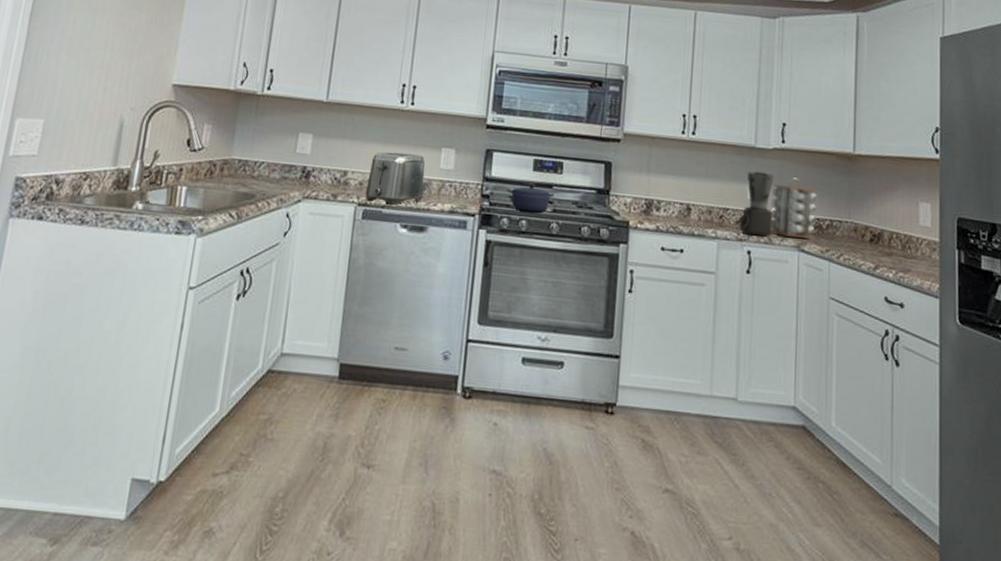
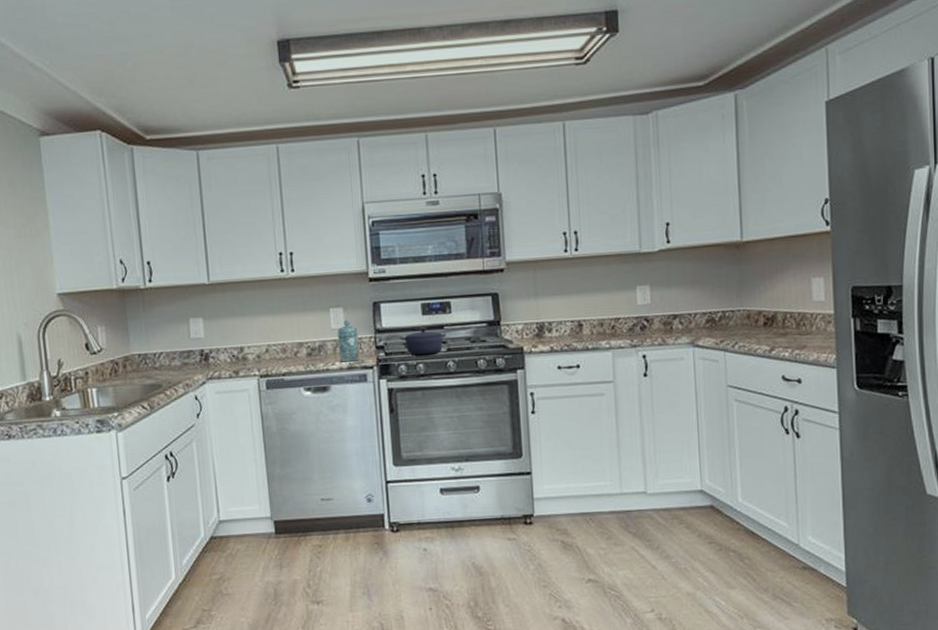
toaster: present [365,152,425,205] -> none [264,319,321,372]
canister: none [442,162,466,206] -> present [336,320,360,362]
blender: present [739,171,774,237] -> none [632,275,665,340]
spice rack: present [771,177,816,239] -> none [661,276,707,336]

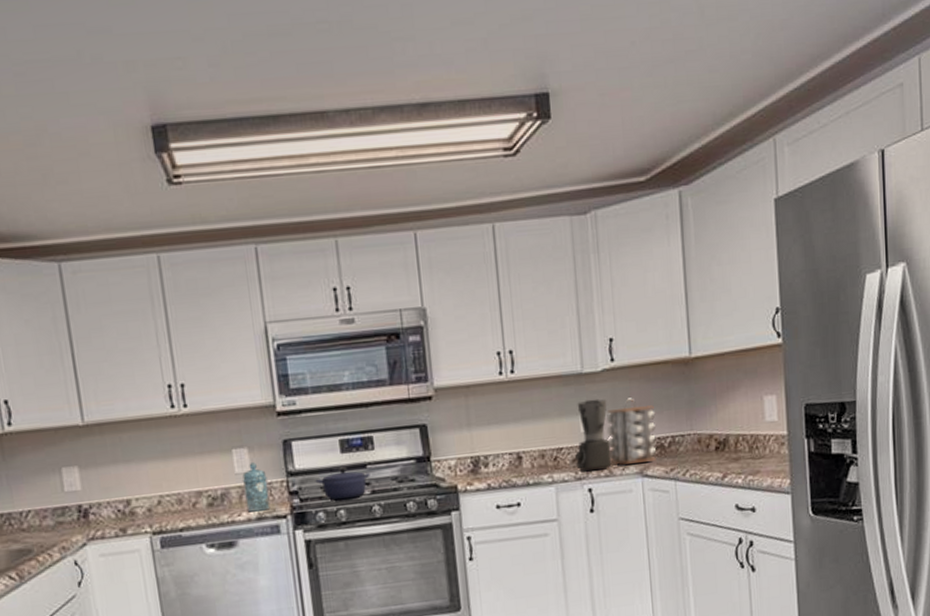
blender: none [632,275,665,340] -> present [575,398,612,472]
spice rack: none [661,276,707,336] -> present [606,398,656,466]

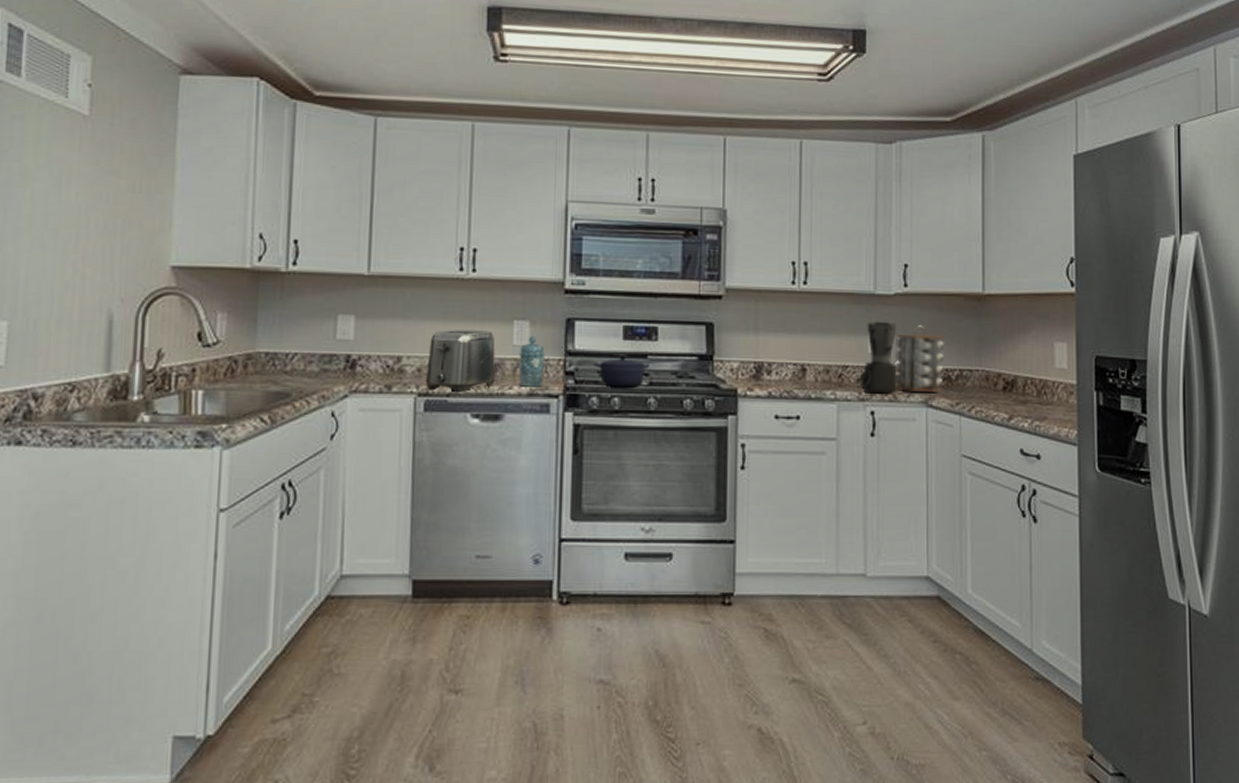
toaster: none [154,463,224,528] -> present [425,330,496,392]

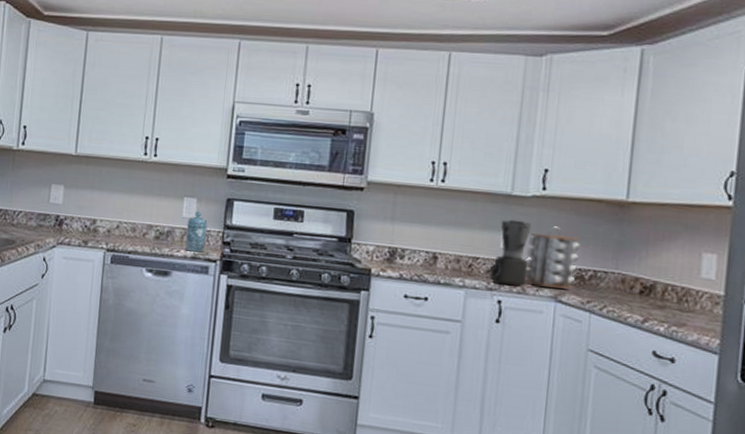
toaster: present [425,330,496,392] -> none [113,201,168,251]
cooking pot: present [593,354,650,388] -> none [246,231,295,260]

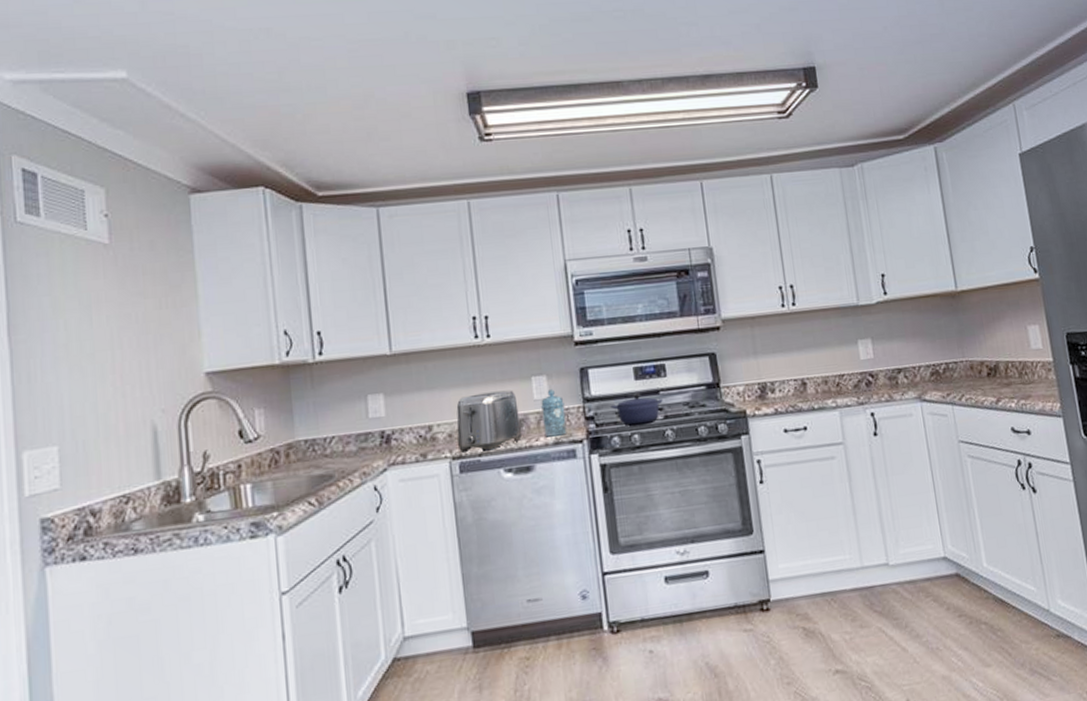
toaster: none [113,201,168,251] -> present [456,390,523,453]
cooking pot: none [246,231,295,260] -> present [610,393,663,426]
blender: present [489,219,532,287] -> none [855,328,892,397]
spice rack: present [525,226,580,290] -> none [883,328,933,391]

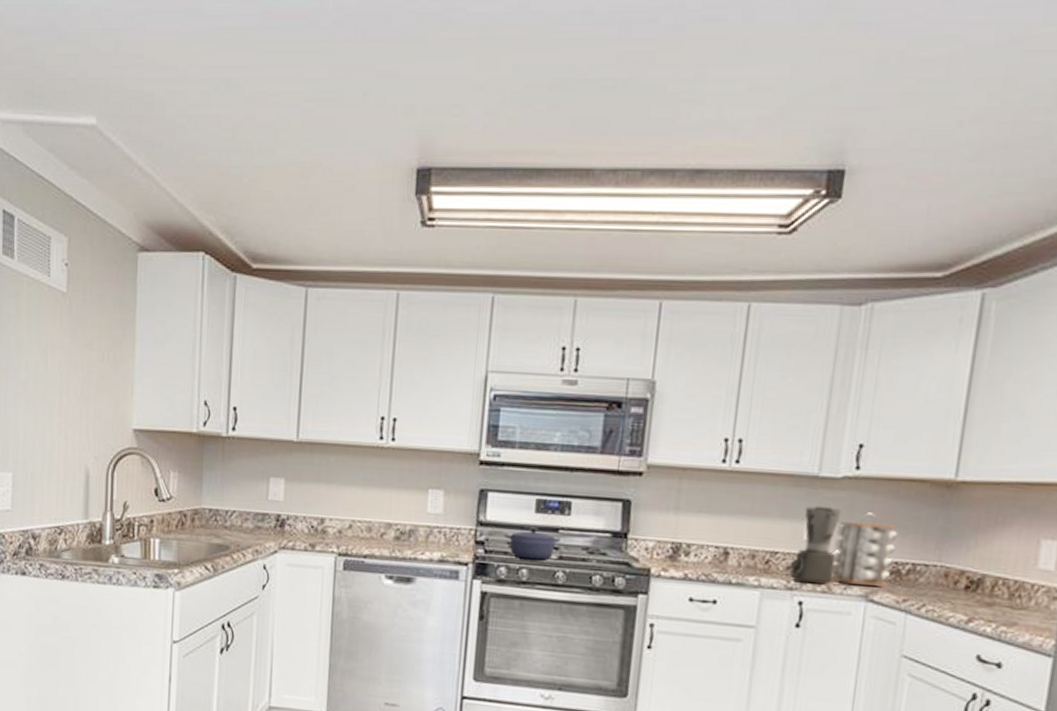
toaster: present [456,390,523,453] -> none [345,495,410,554]
canister: present [540,389,567,437] -> none [431,505,457,555]
blender: none [855,328,892,397] -> present [789,506,842,585]
spice rack: none [883,328,933,391] -> present [831,512,898,587]

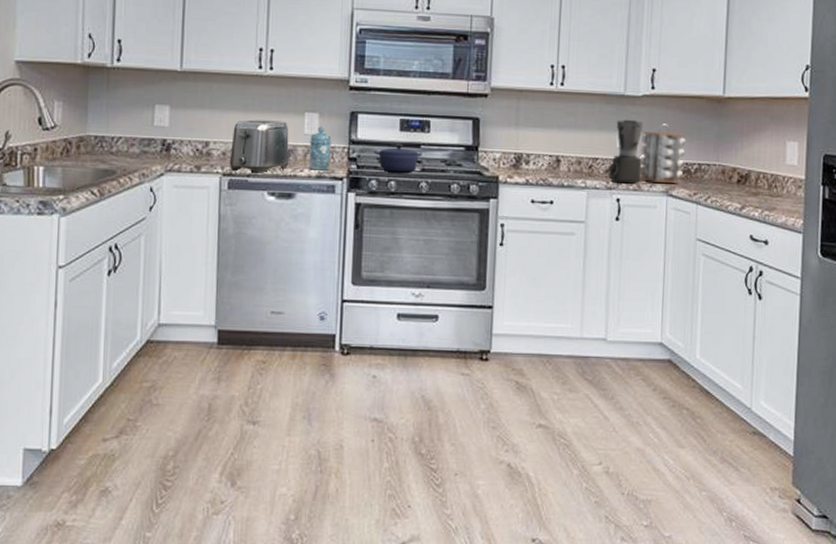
toaster: none [345,495,410,554] -> present [229,119,290,173]
canister: none [431,505,457,555] -> present [309,127,332,171]

